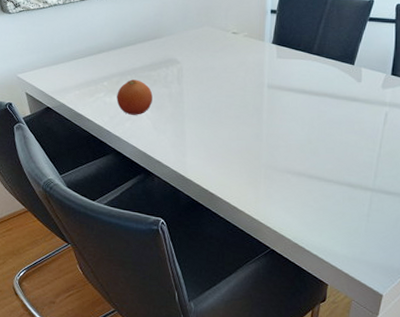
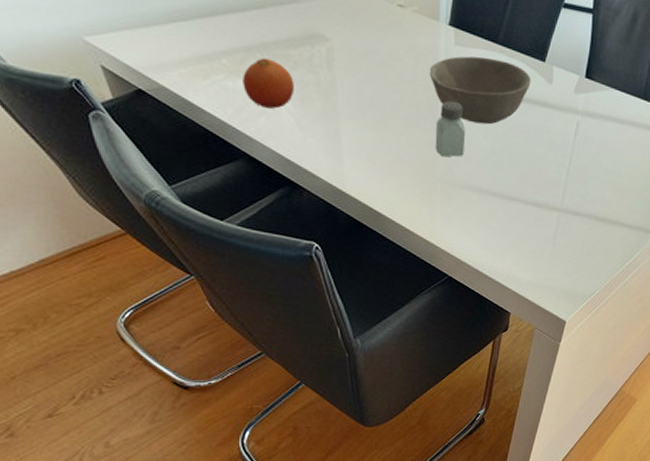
bowl: none [256,65,342,119] -> present [429,56,531,125]
saltshaker: none [260,102,286,147] -> present [435,101,466,157]

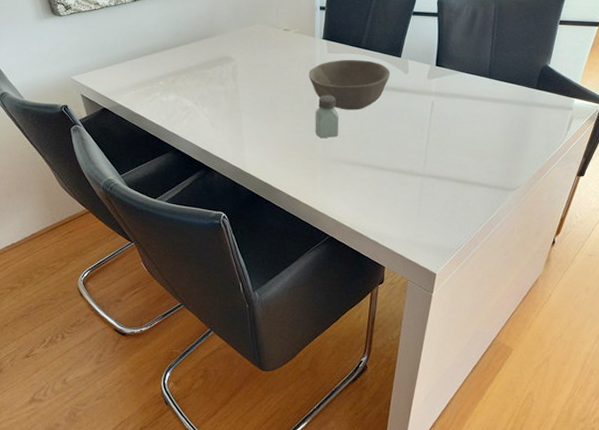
fruit: present [243,58,294,109] -> none [173,78,209,113]

